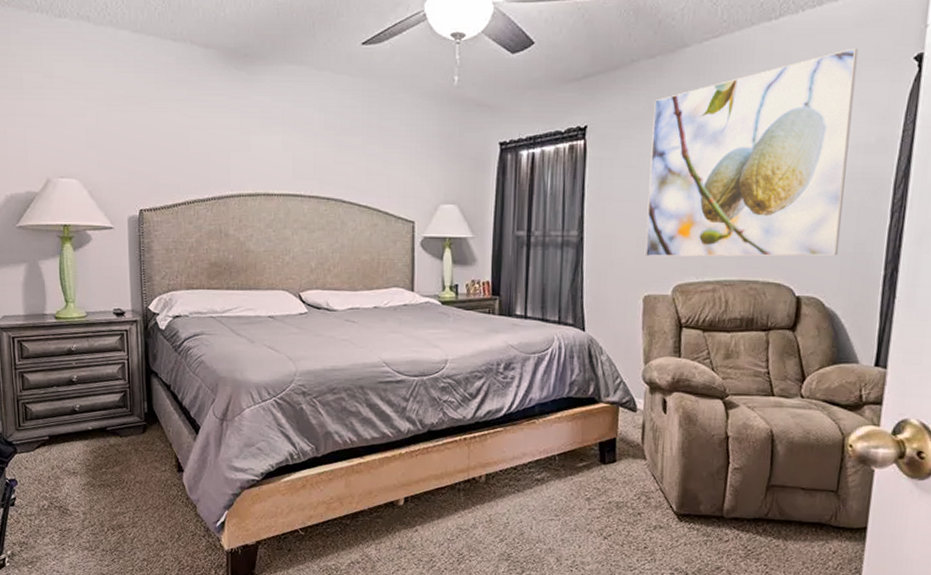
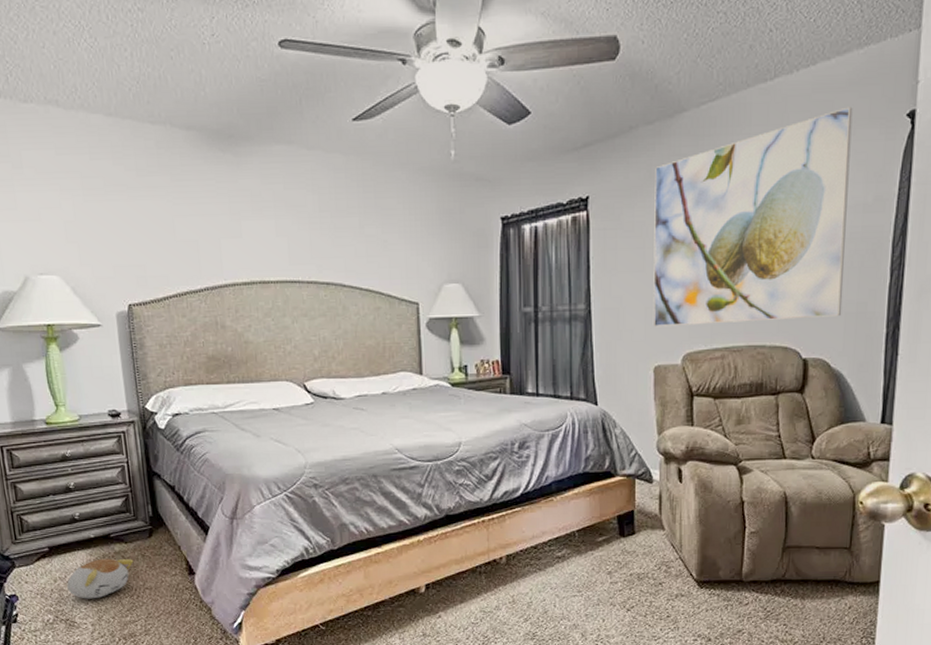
plush toy: none [63,450,127,489] -> present [67,558,134,599]

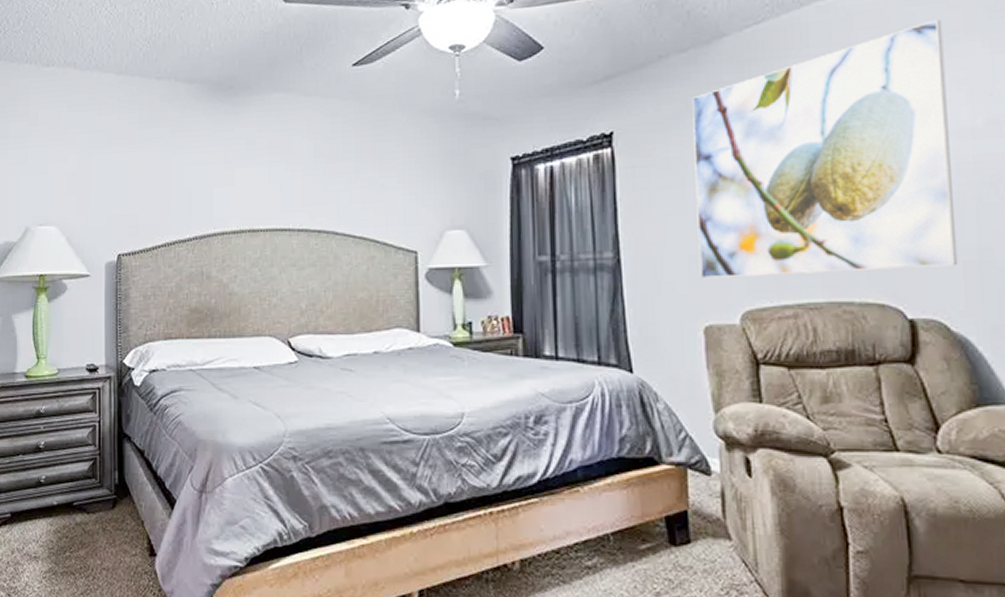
plush toy: present [67,558,134,599] -> none [24,530,94,577]

